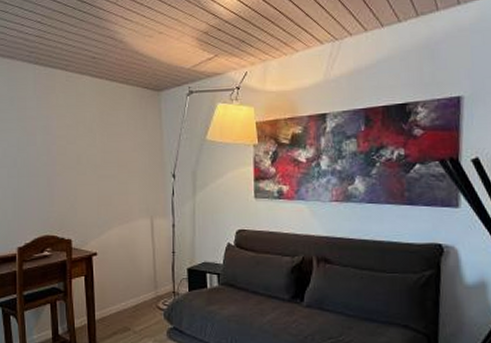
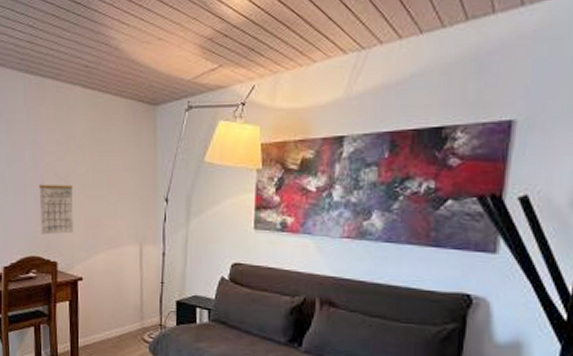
calendar: none [52,166,86,215] -> present [39,184,73,235]

